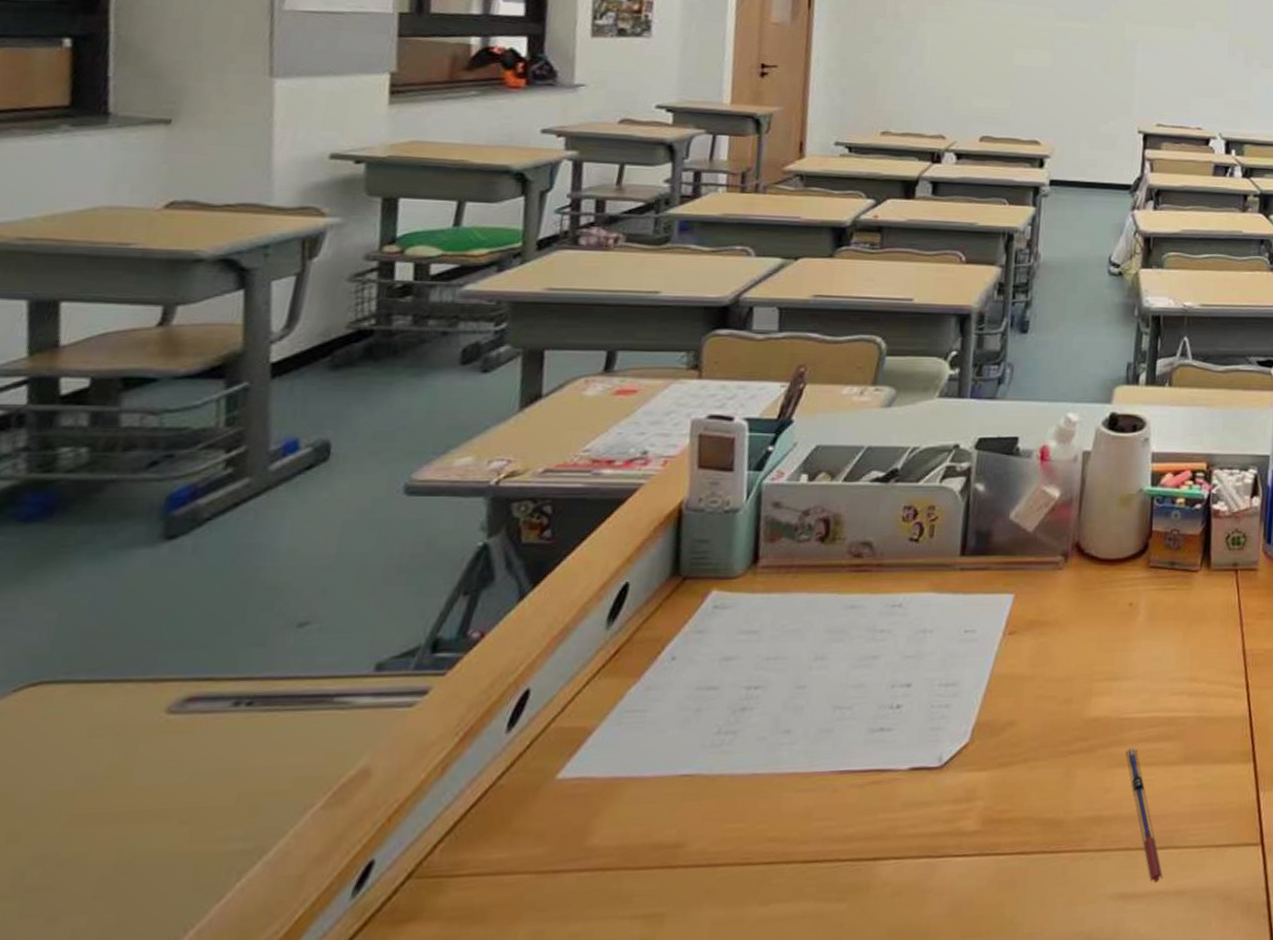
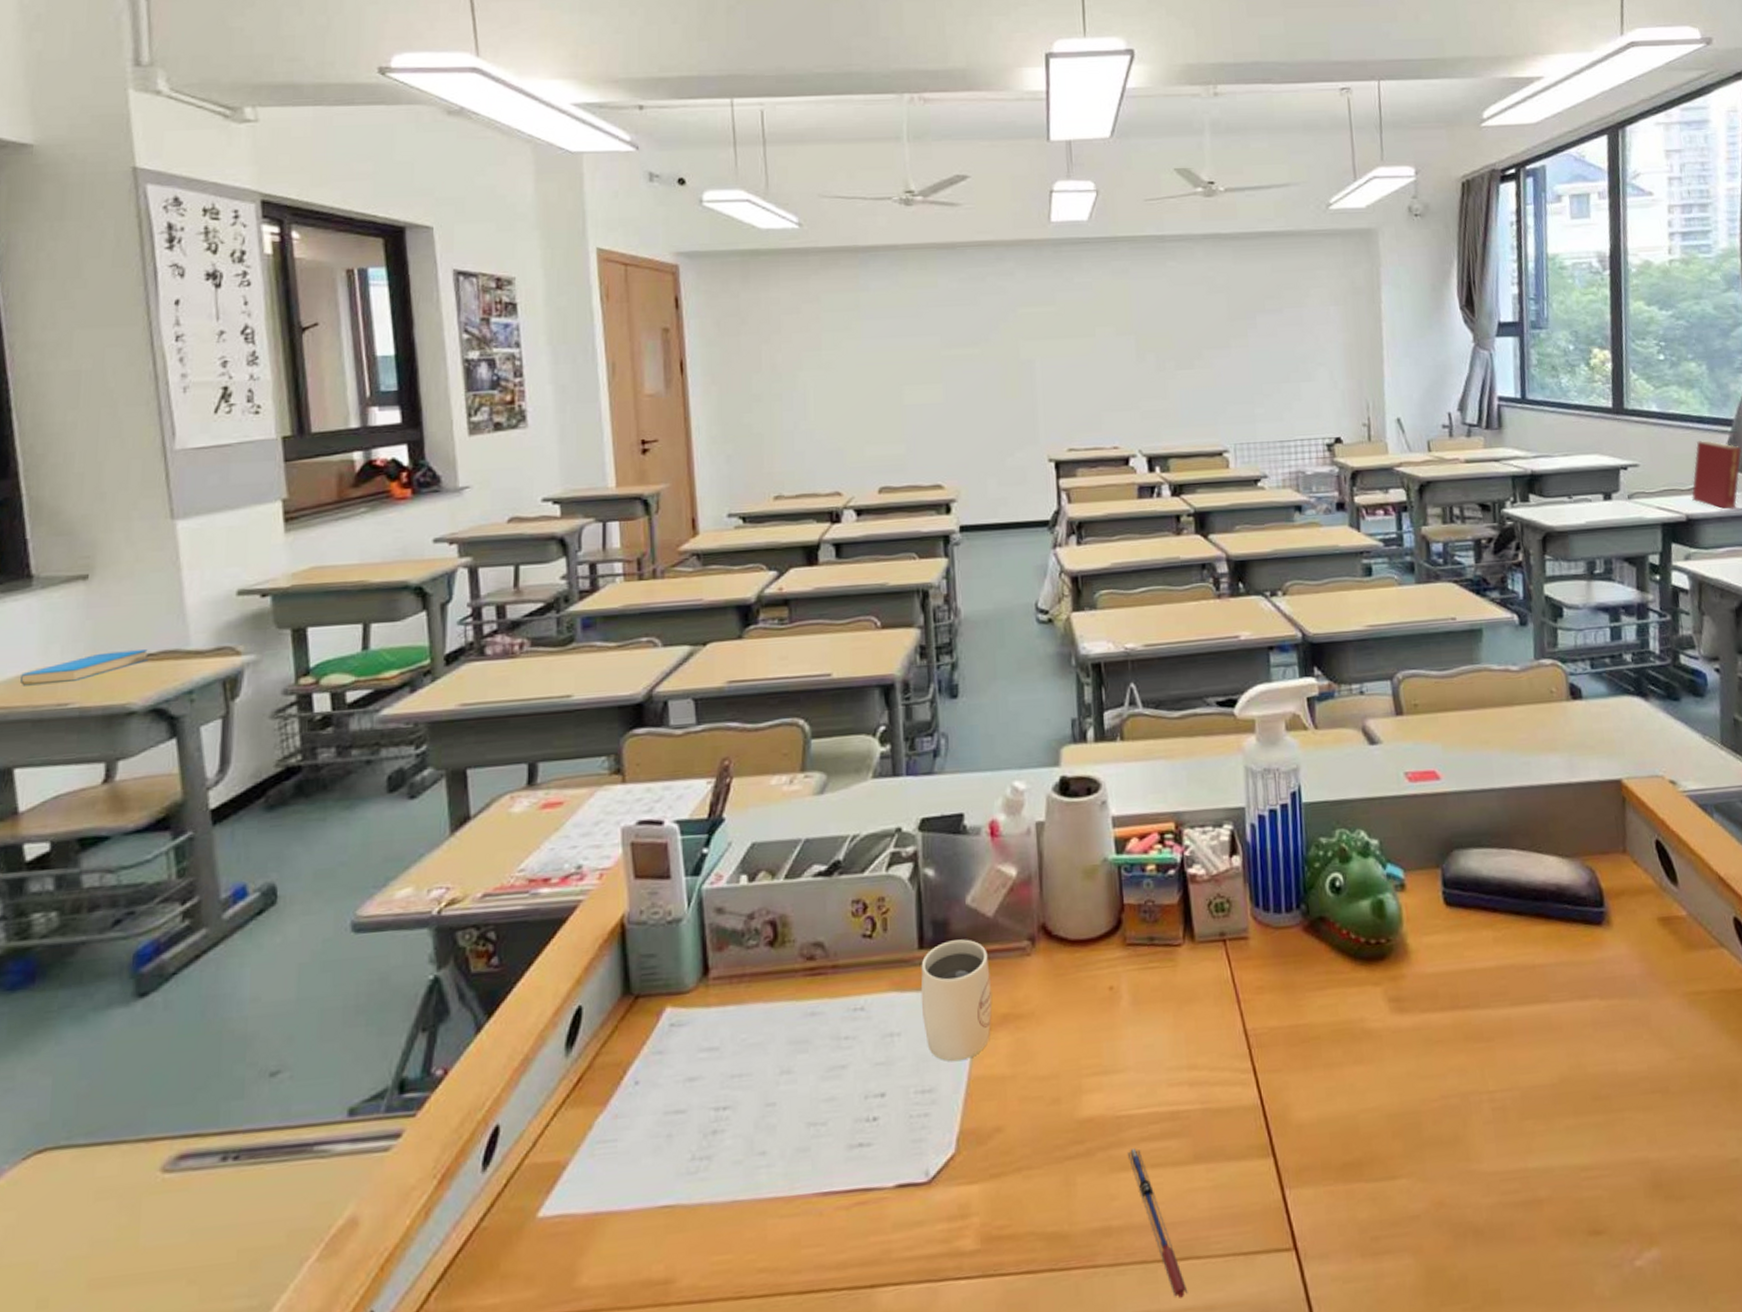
book: none [80,198,226,224] -> present [20,649,149,686]
mug: none [955,550,1024,660] -> present [920,939,993,1062]

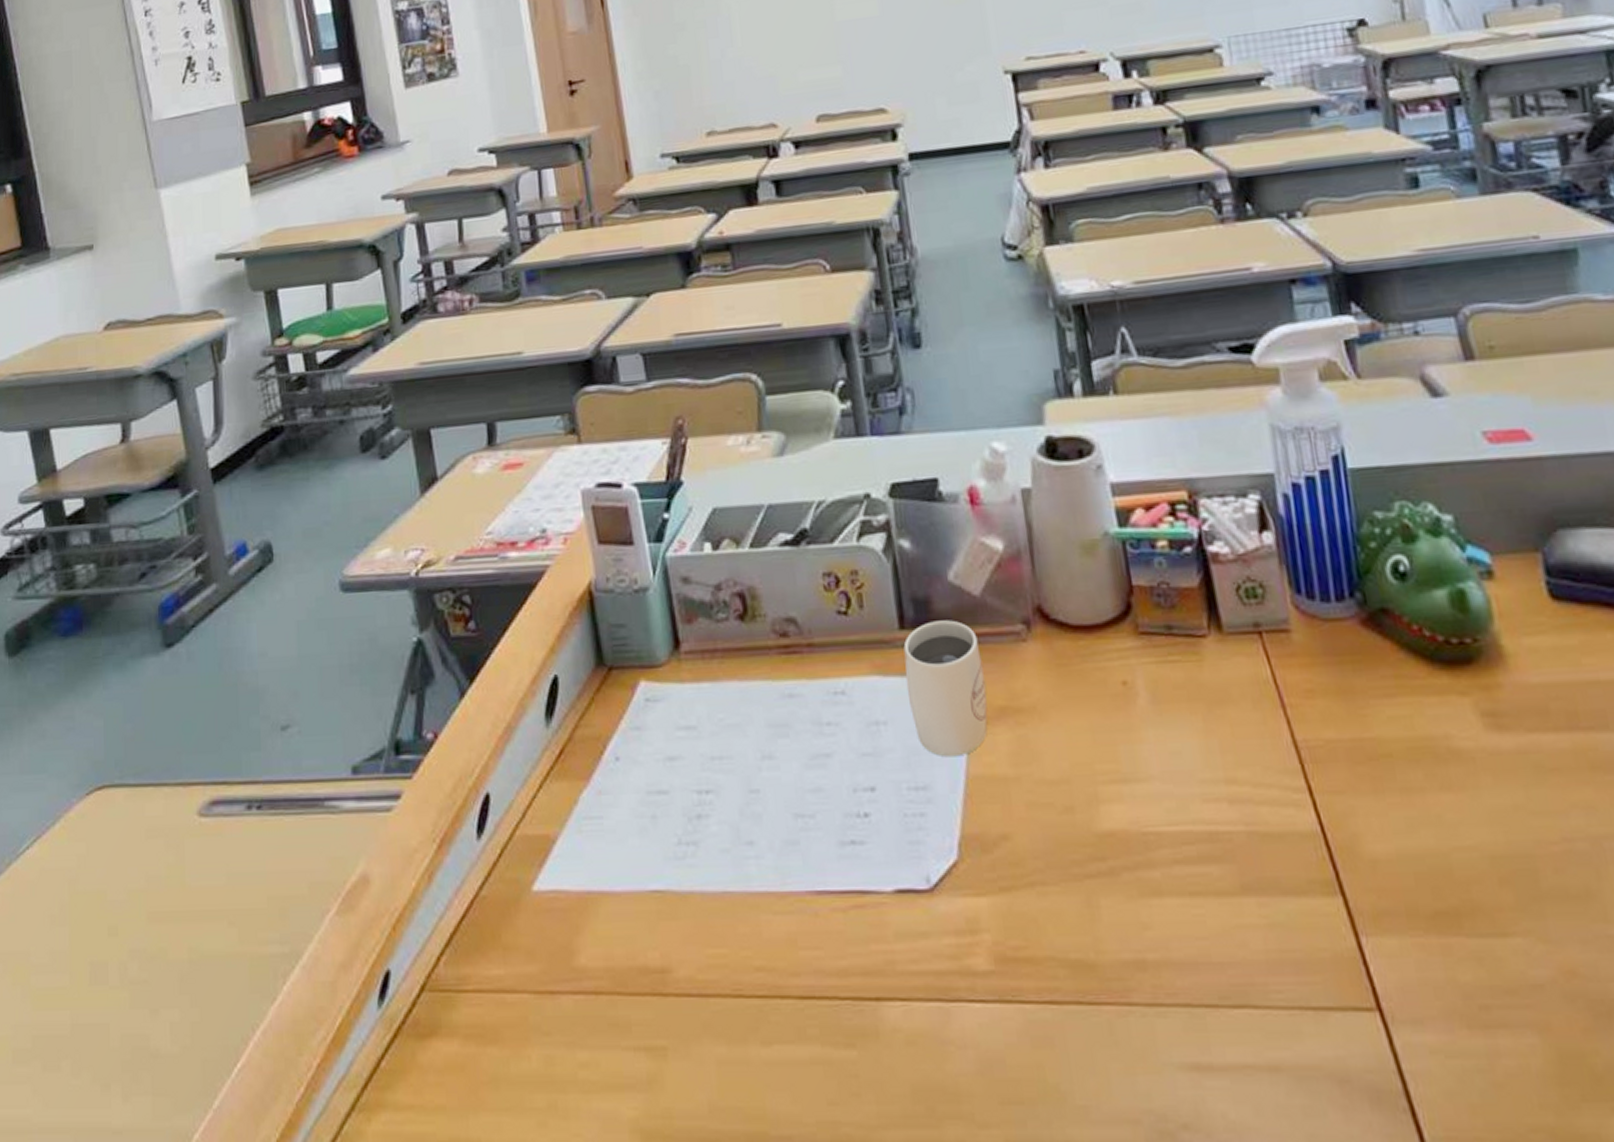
book: present [20,649,149,686] -> none [48,315,148,352]
pen: present [1127,1149,1188,1298] -> none [1158,872,1246,1052]

